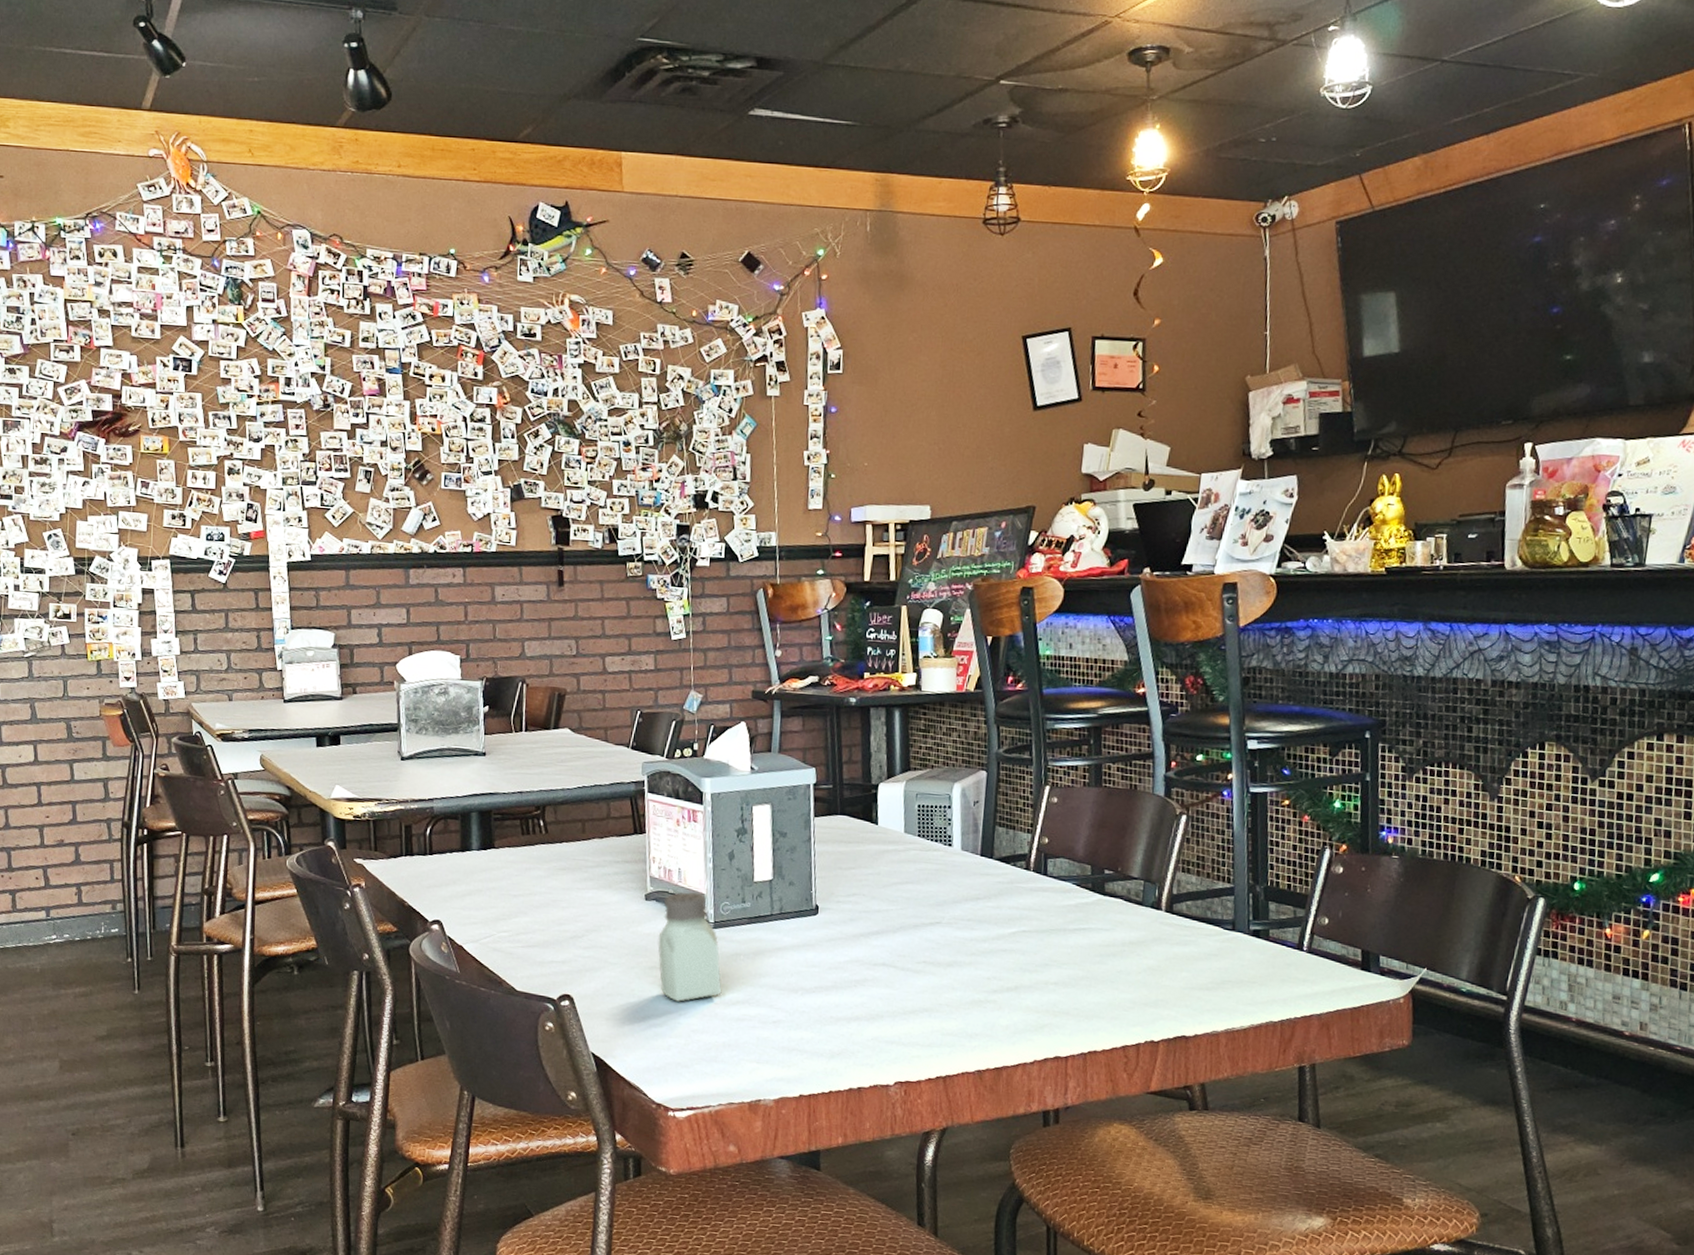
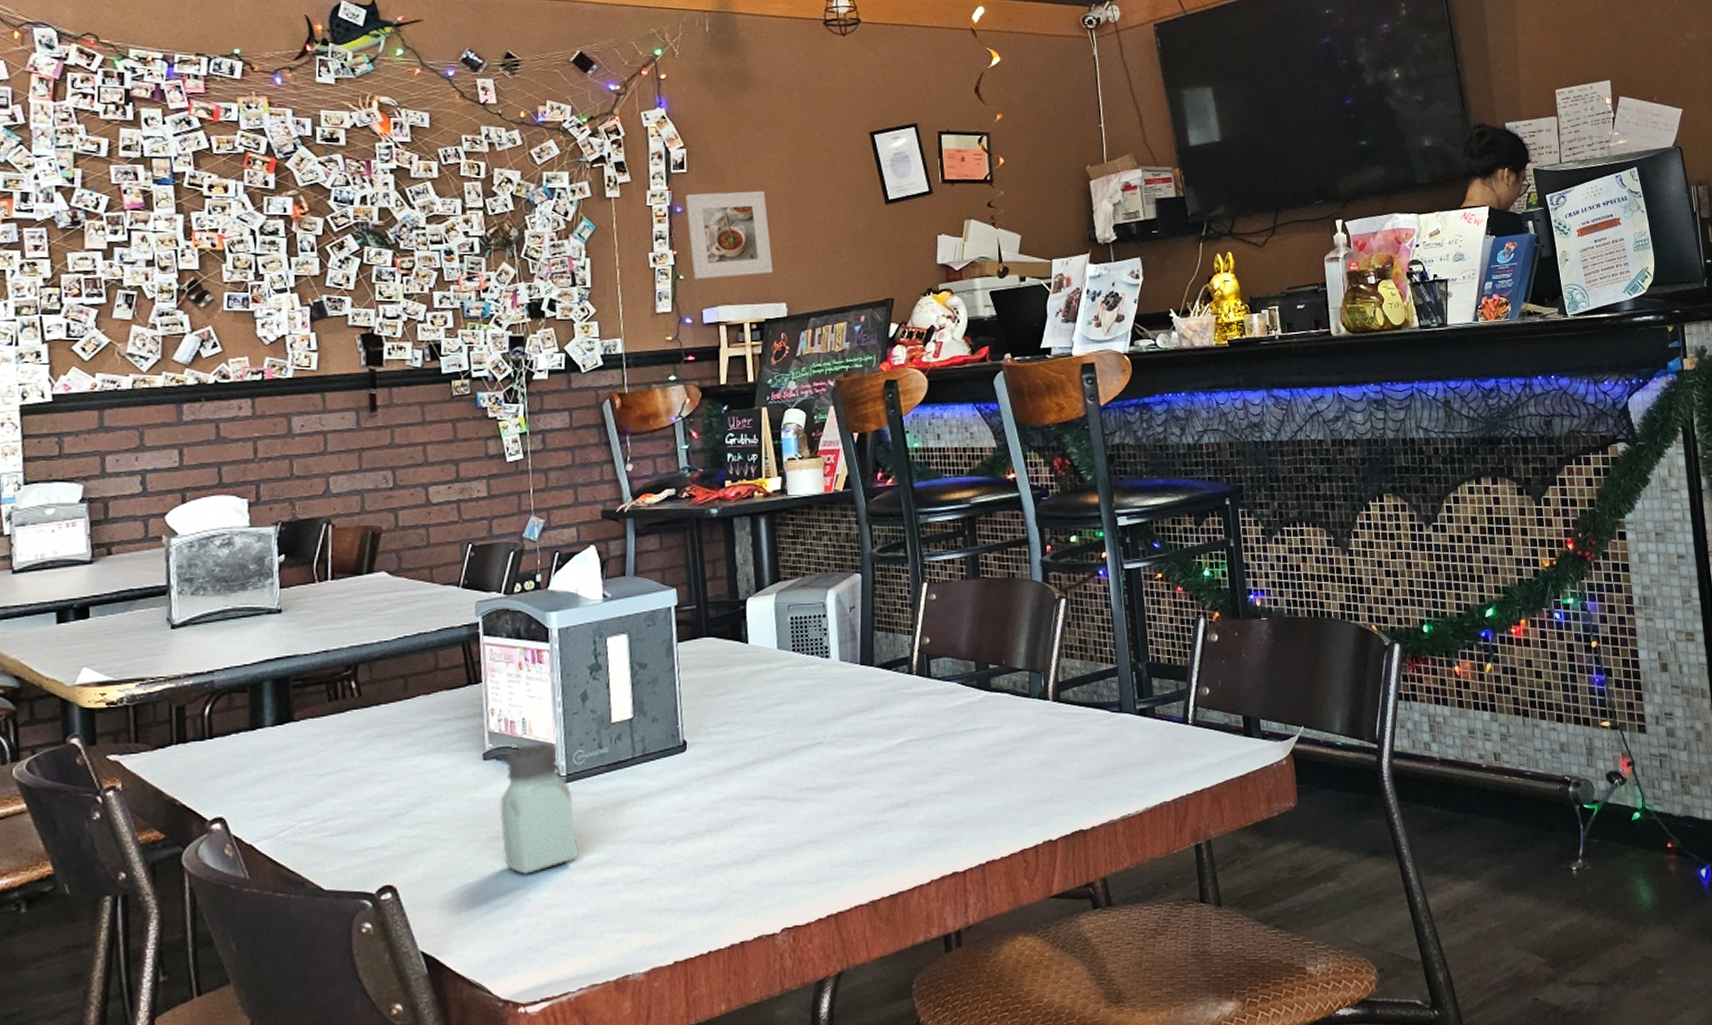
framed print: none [840,393,920,479] -> present [685,190,773,279]

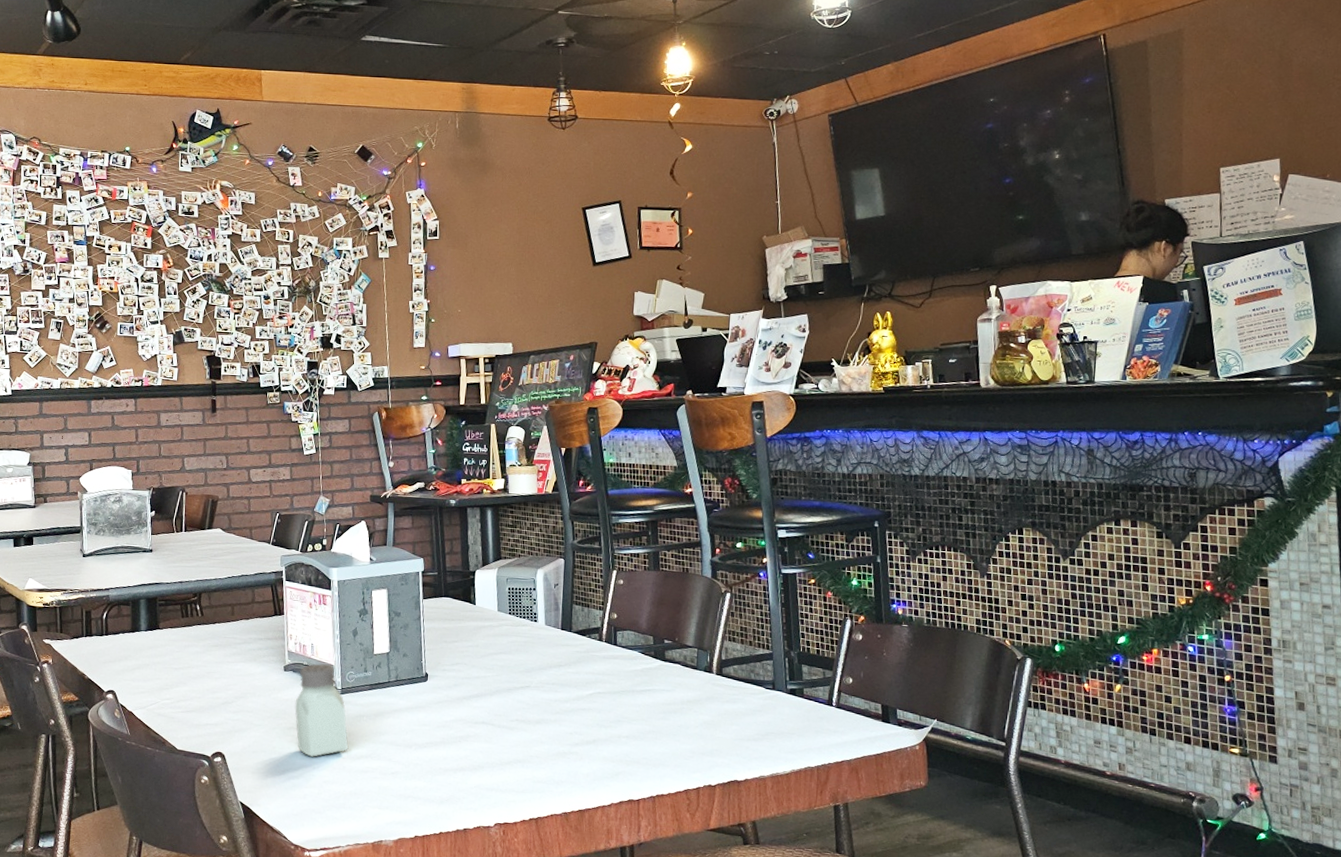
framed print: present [685,190,773,279] -> none [437,254,503,323]

